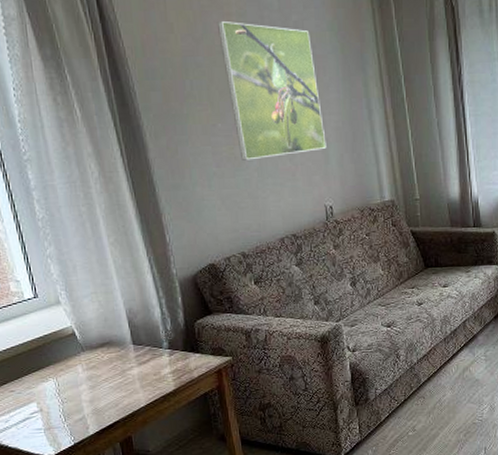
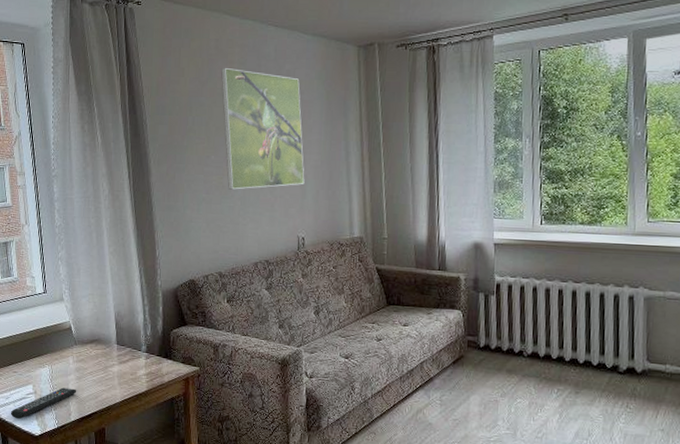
remote control: none [13,399,92,442] -> present [10,387,77,419]

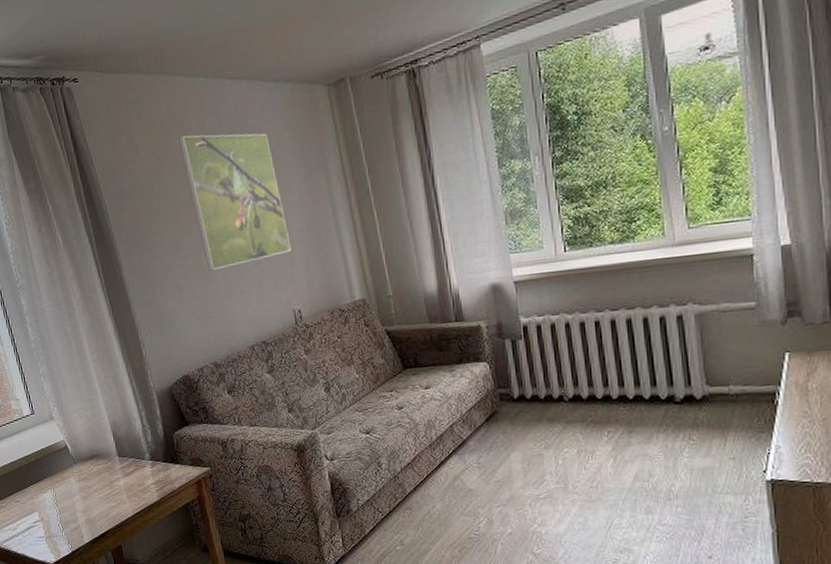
remote control: present [10,387,77,419] -> none [20,509,86,549]

